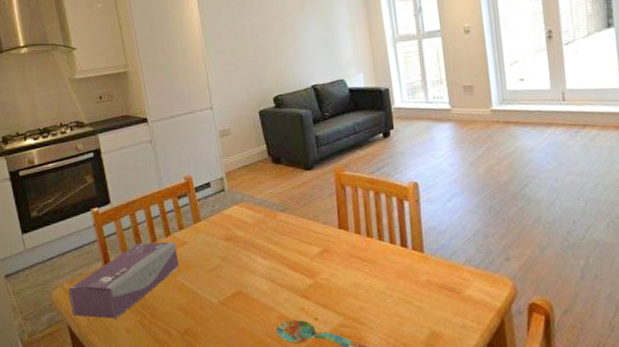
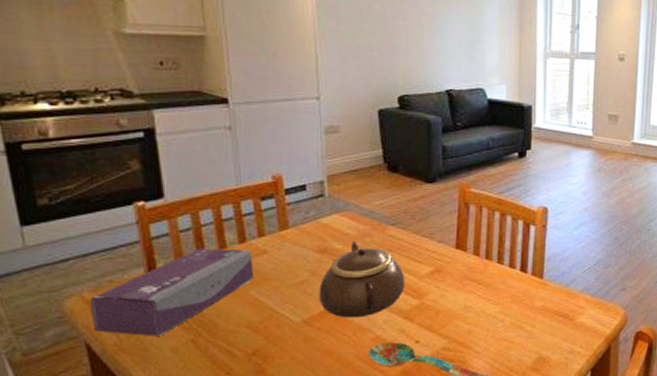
teapot: none [229,228,300,299] -> present [319,241,406,318]

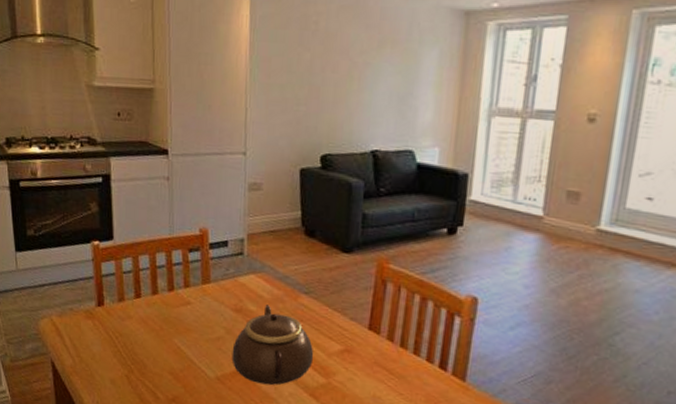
tissue box: present [89,247,255,336] -> none [56,290,179,366]

